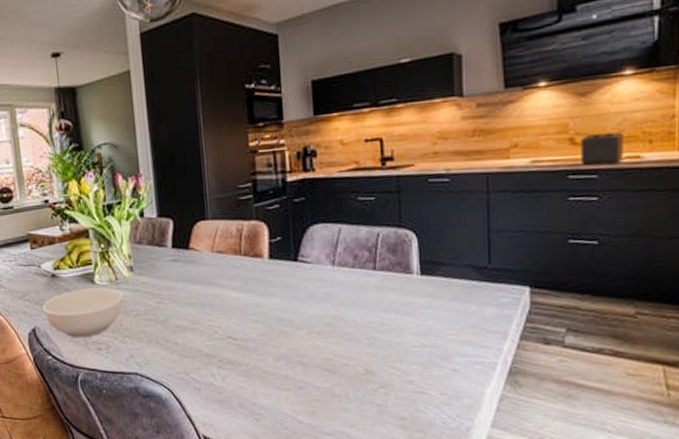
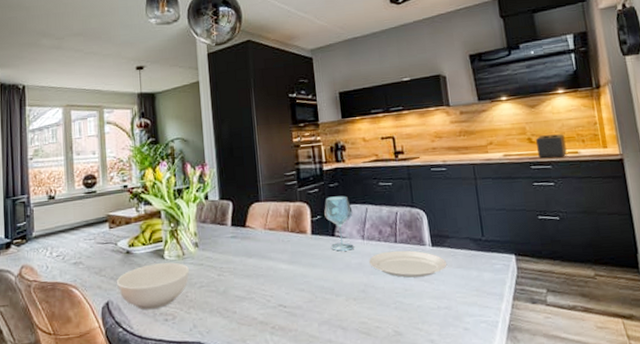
wine glass: none [286,213,322,279] -> present [324,196,354,251]
plate: none [339,278,439,311] -> present [369,250,448,278]

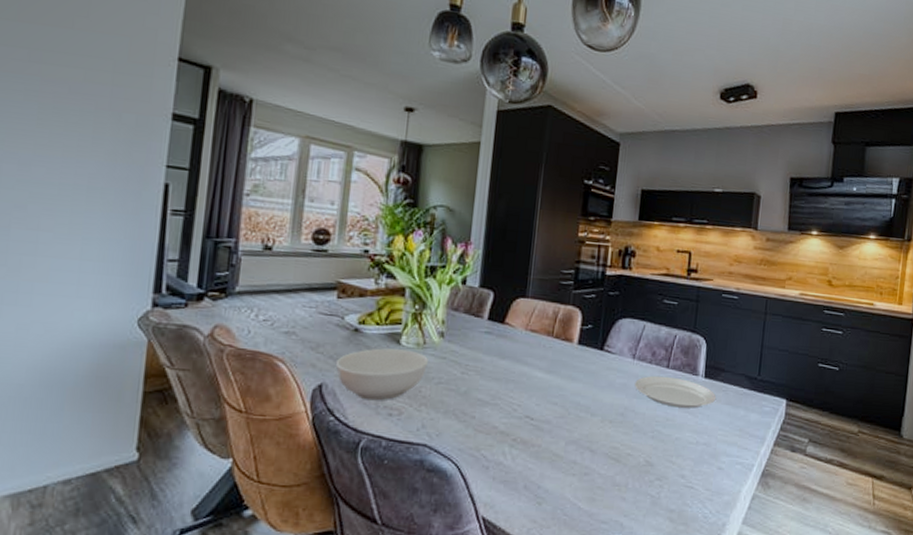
wine glass: present [324,196,354,251] -> none [596,305,629,368]
toaster: present [536,134,567,159] -> none [834,280,864,307]

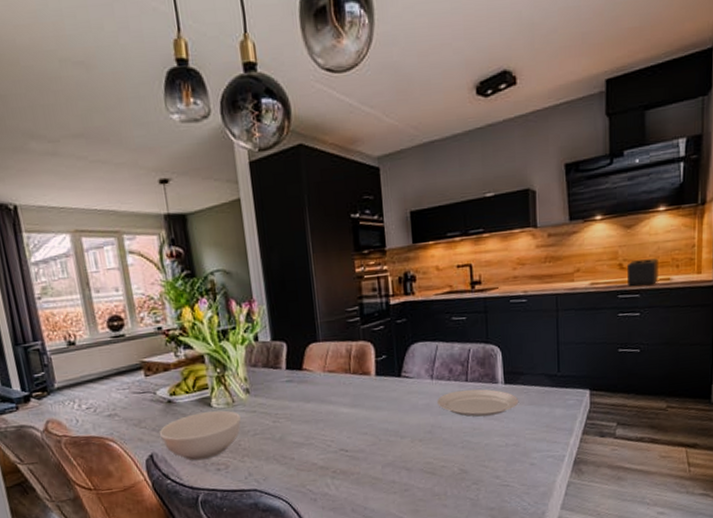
toaster: none [834,280,864,307] -> present [628,258,658,287]

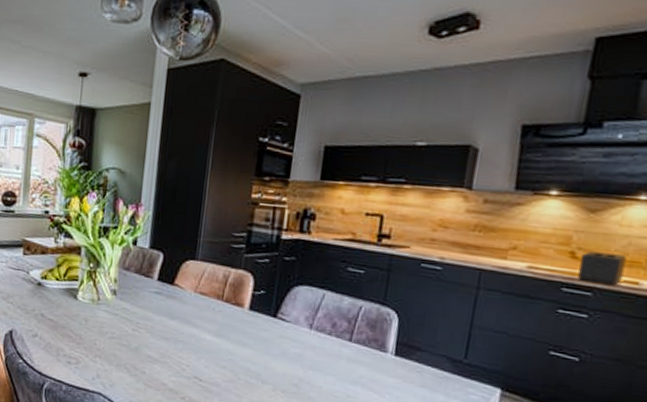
bowl: present [159,410,242,461] -> none [23,301,103,350]
plate: present [437,389,519,417] -> none [311,348,409,388]

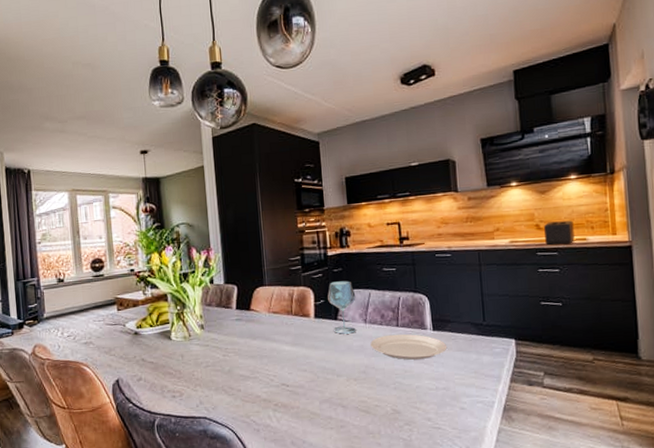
wine glass: none [268,271,306,337] -> present [327,280,356,334]
plate: none [311,348,409,388] -> present [370,333,448,360]

